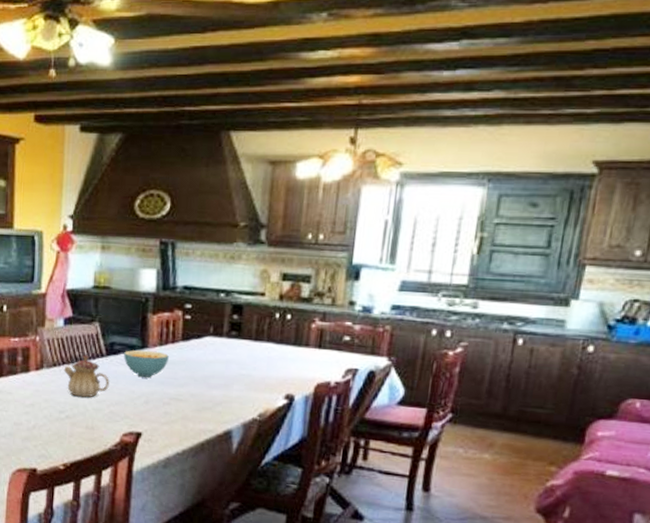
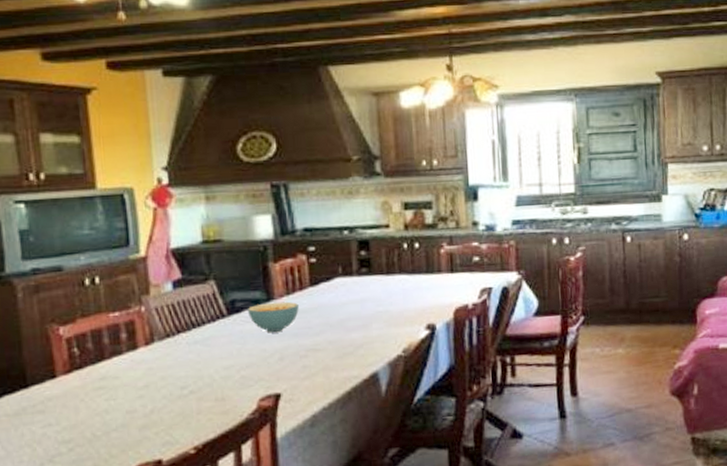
teapot: present [63,355,109,398] -> none [179,318,236,367]

